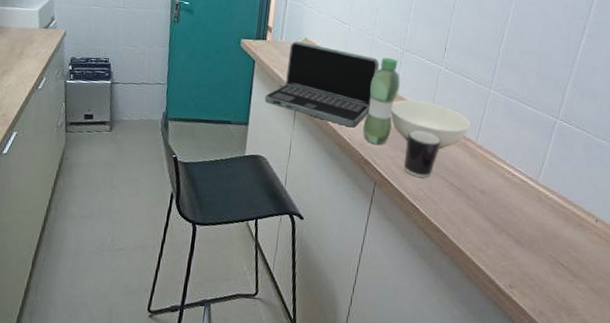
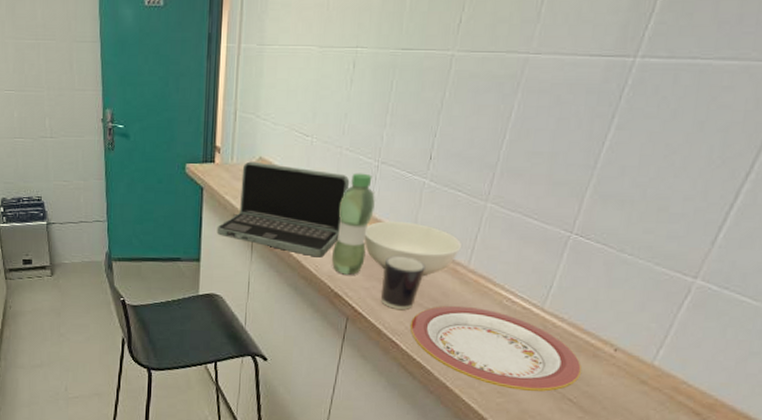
plate: none [428,175,571,256] -> present [409,305,583,392]

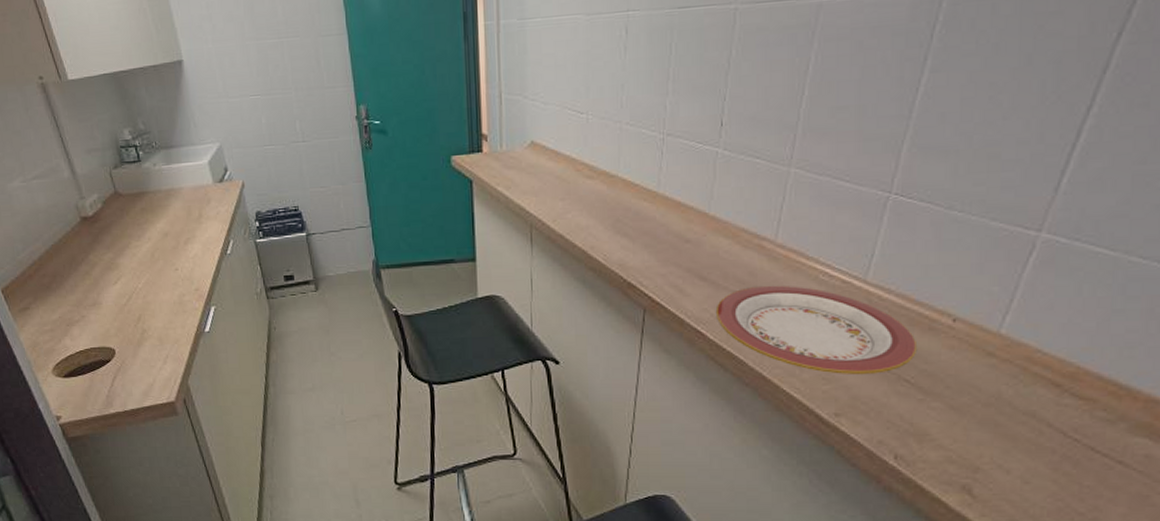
laptop: present [216,161,350,258] -> none [491,146,634,246]
water bottle: present [331,173,375,275] -> none [620,148,664,262]
bowl: present [364,221,463,277] -> none [655,197,767,257]
mug: present [380,255,426,309] -> none [679,235,727,295]

